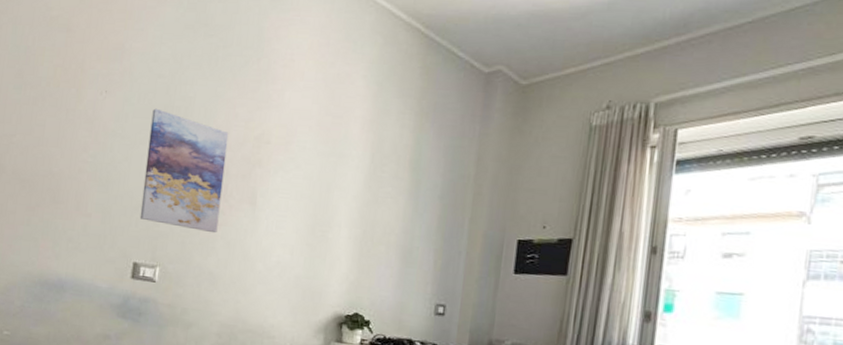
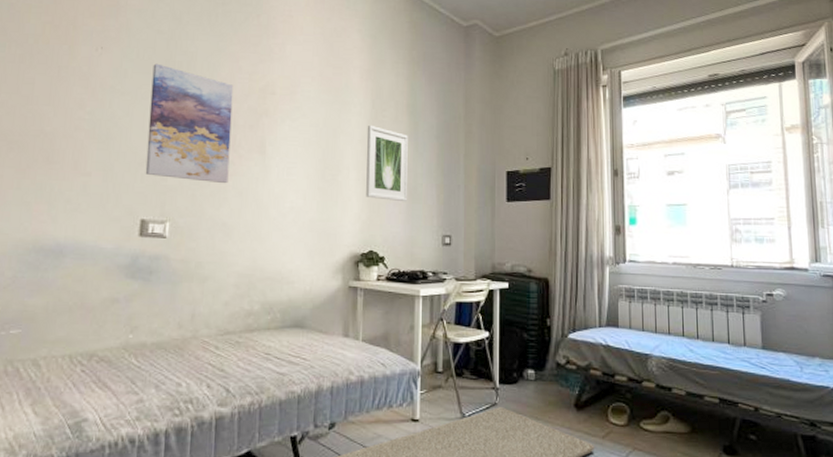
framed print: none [356,180,408,264] -> present [366,125,408,201]

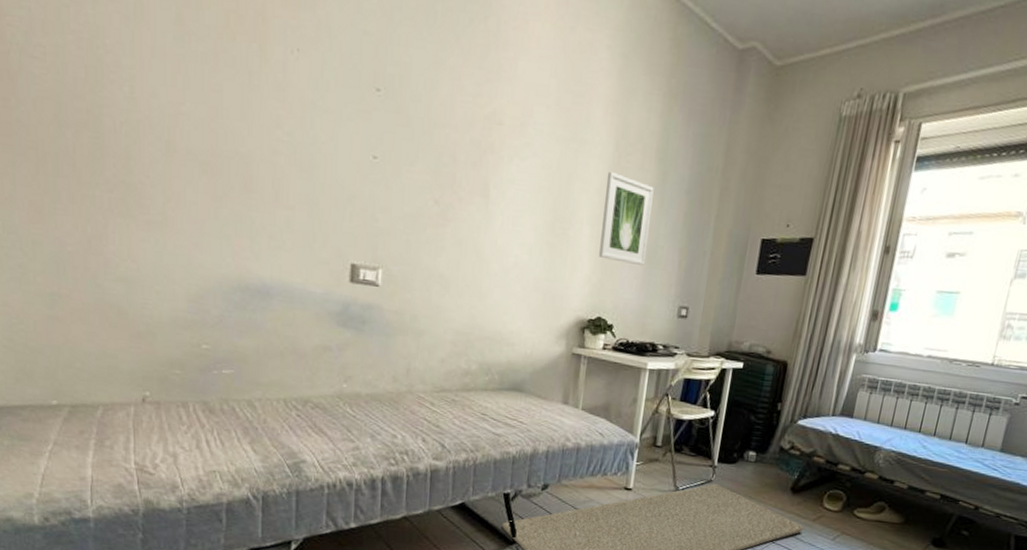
wall art: present [145,63,234,184] -> none [354,75,455,230]

